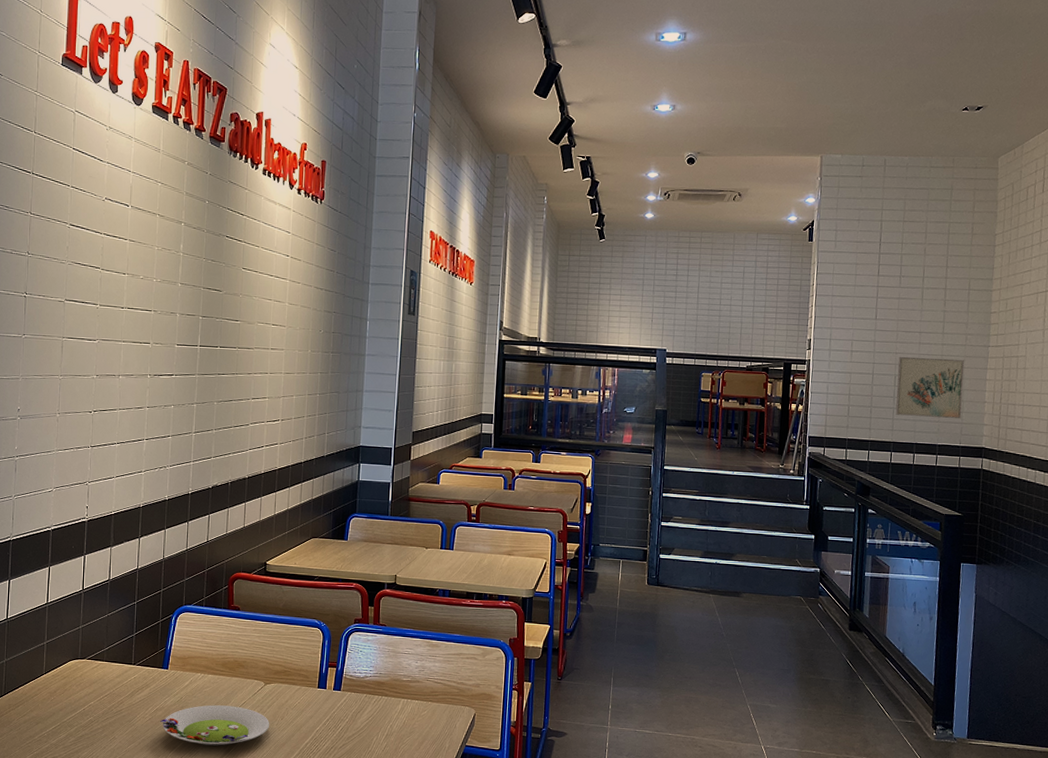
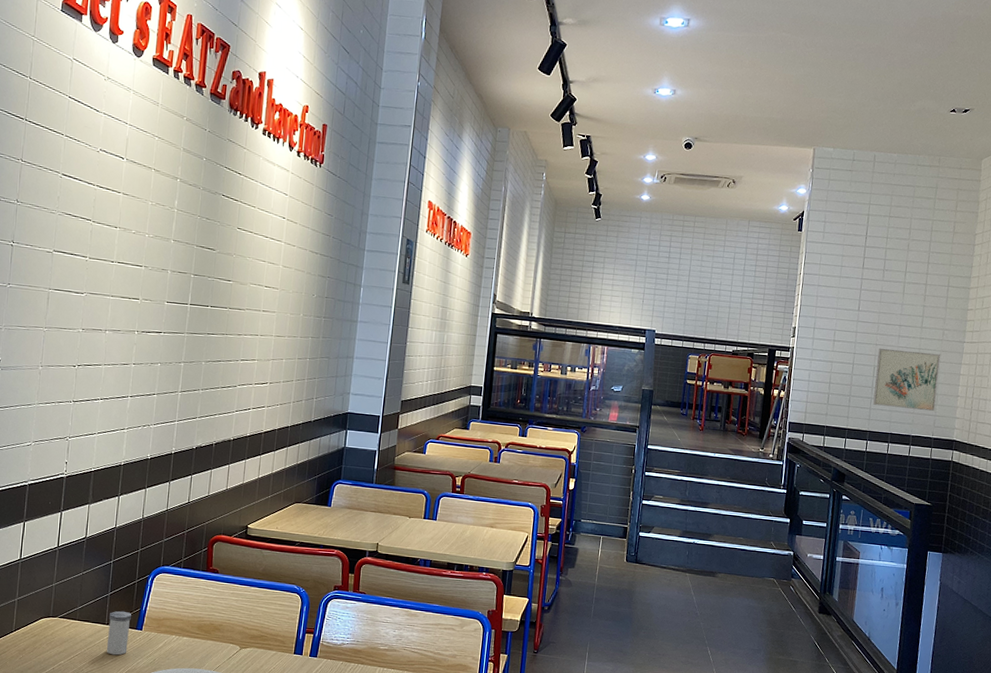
salt shaker: none [134,650,157,695] -> present [106,611,131,655]

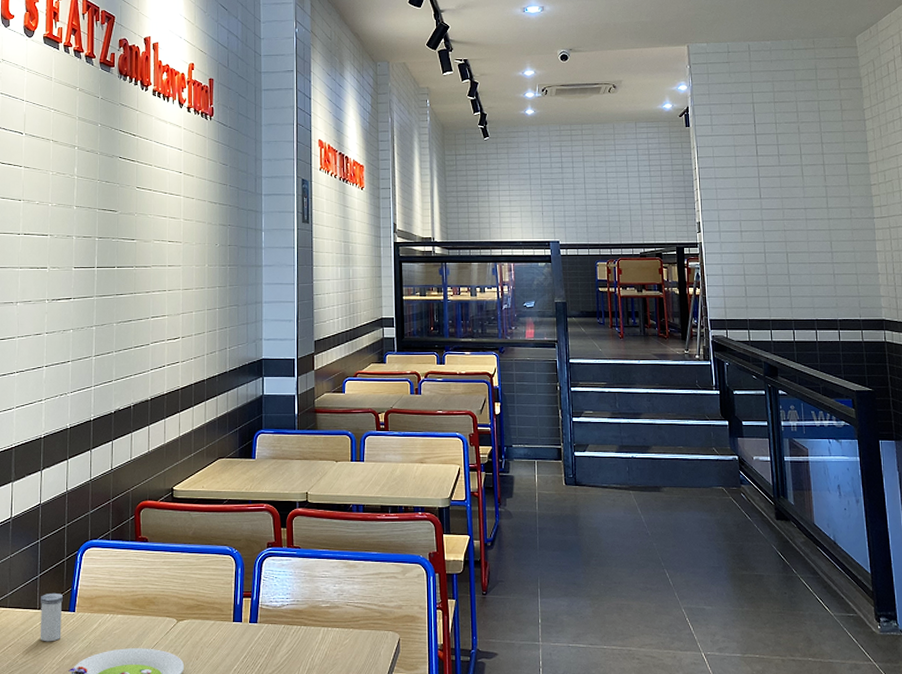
wall art: present [872,348,941,412] -> none [787,232,858,293]

